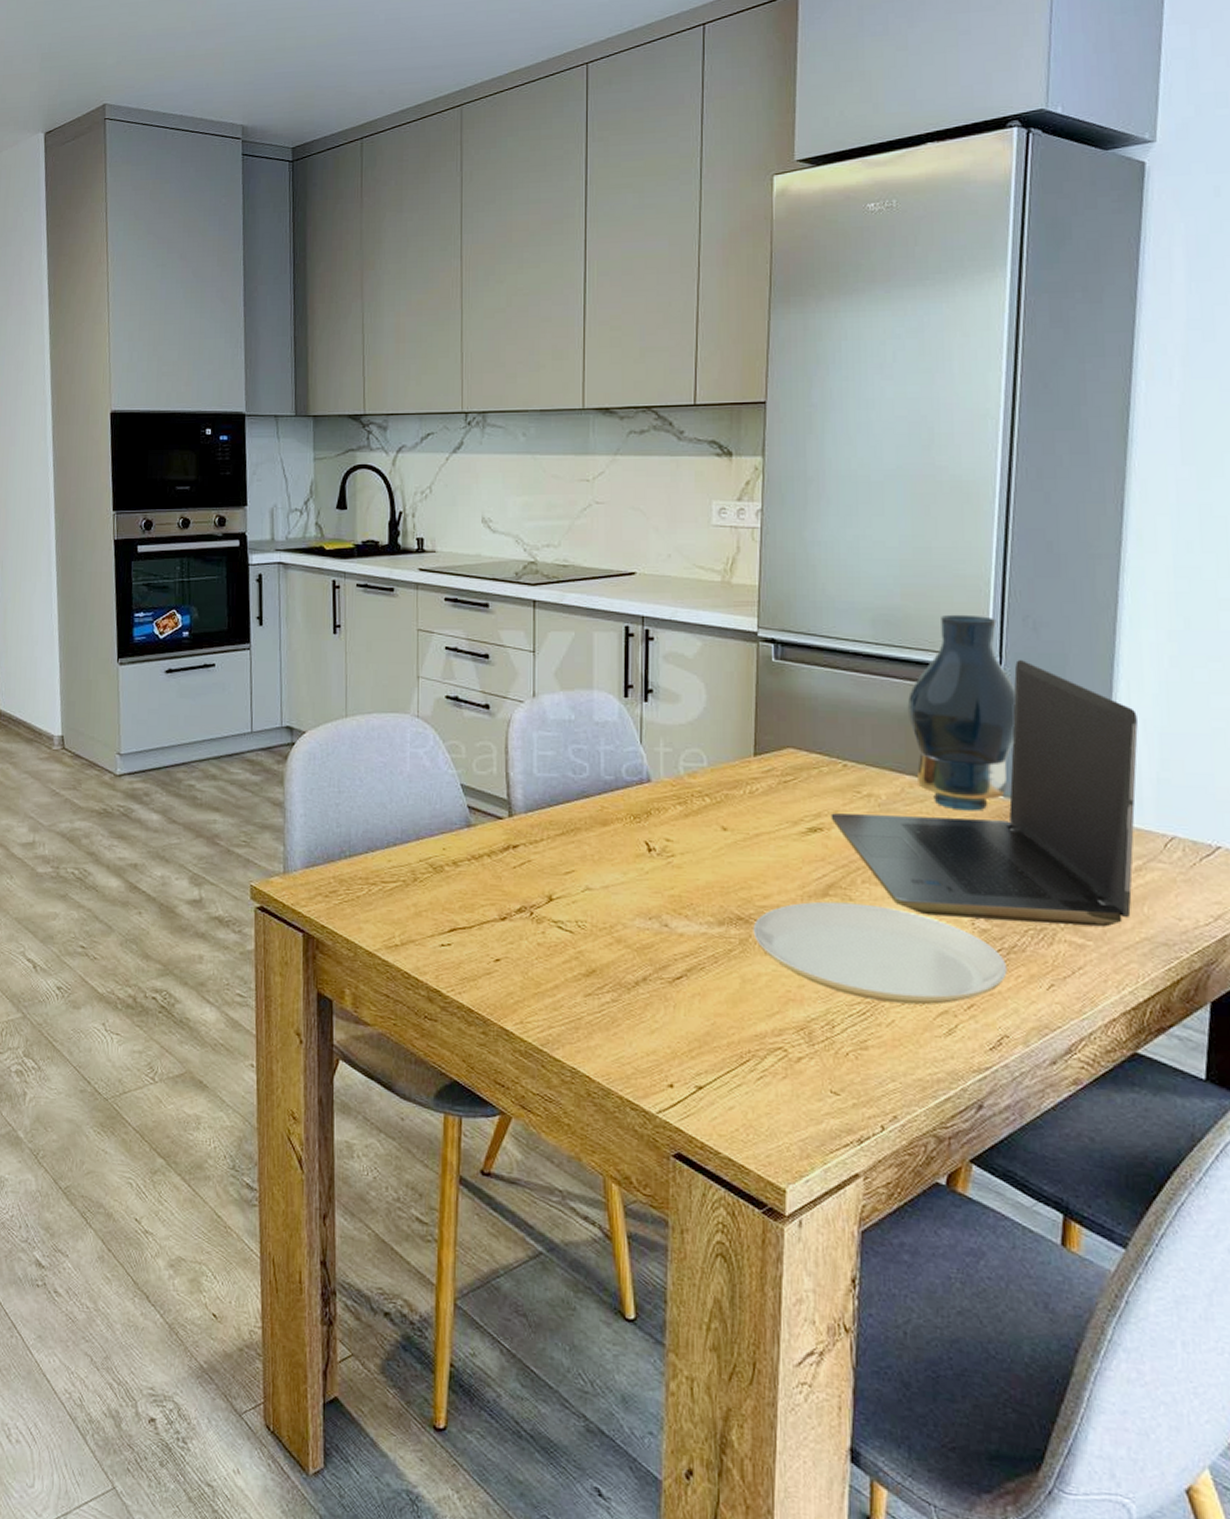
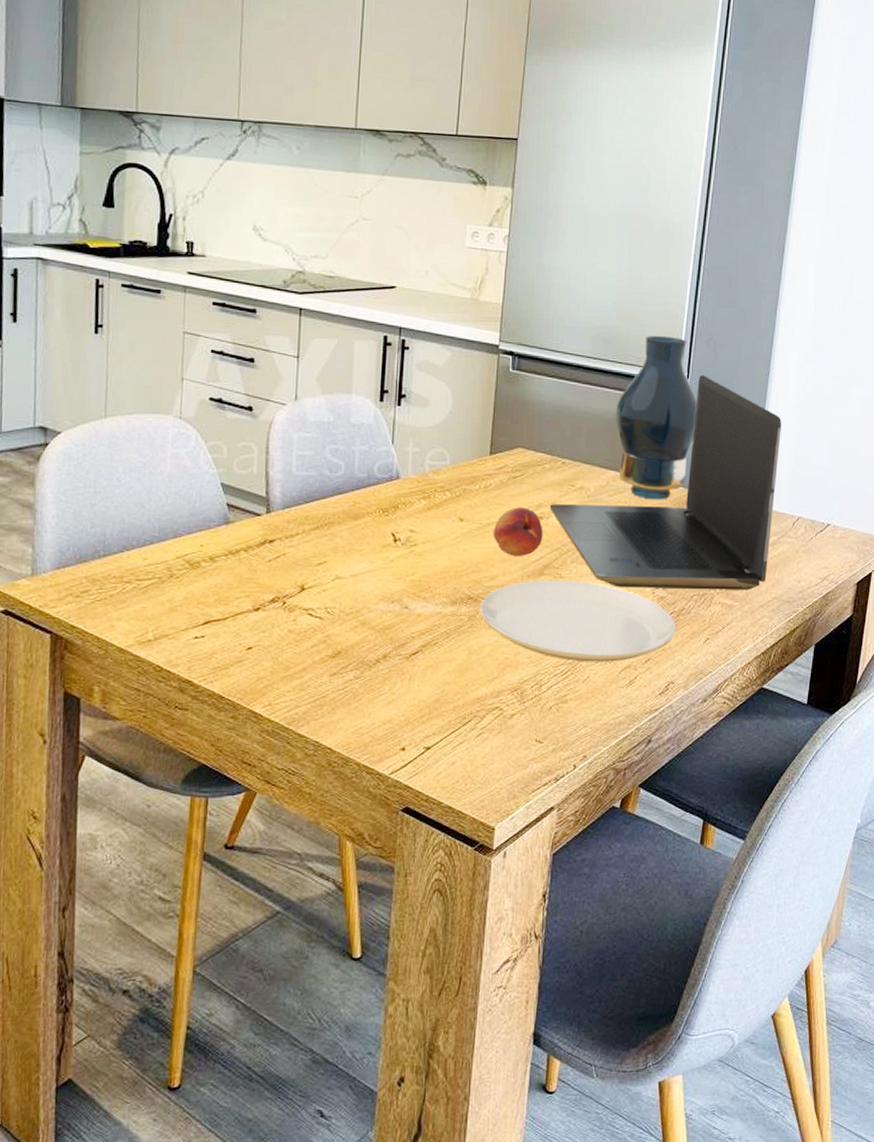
fruit: none [763,816,825,873] -> present [493,507,543,556]

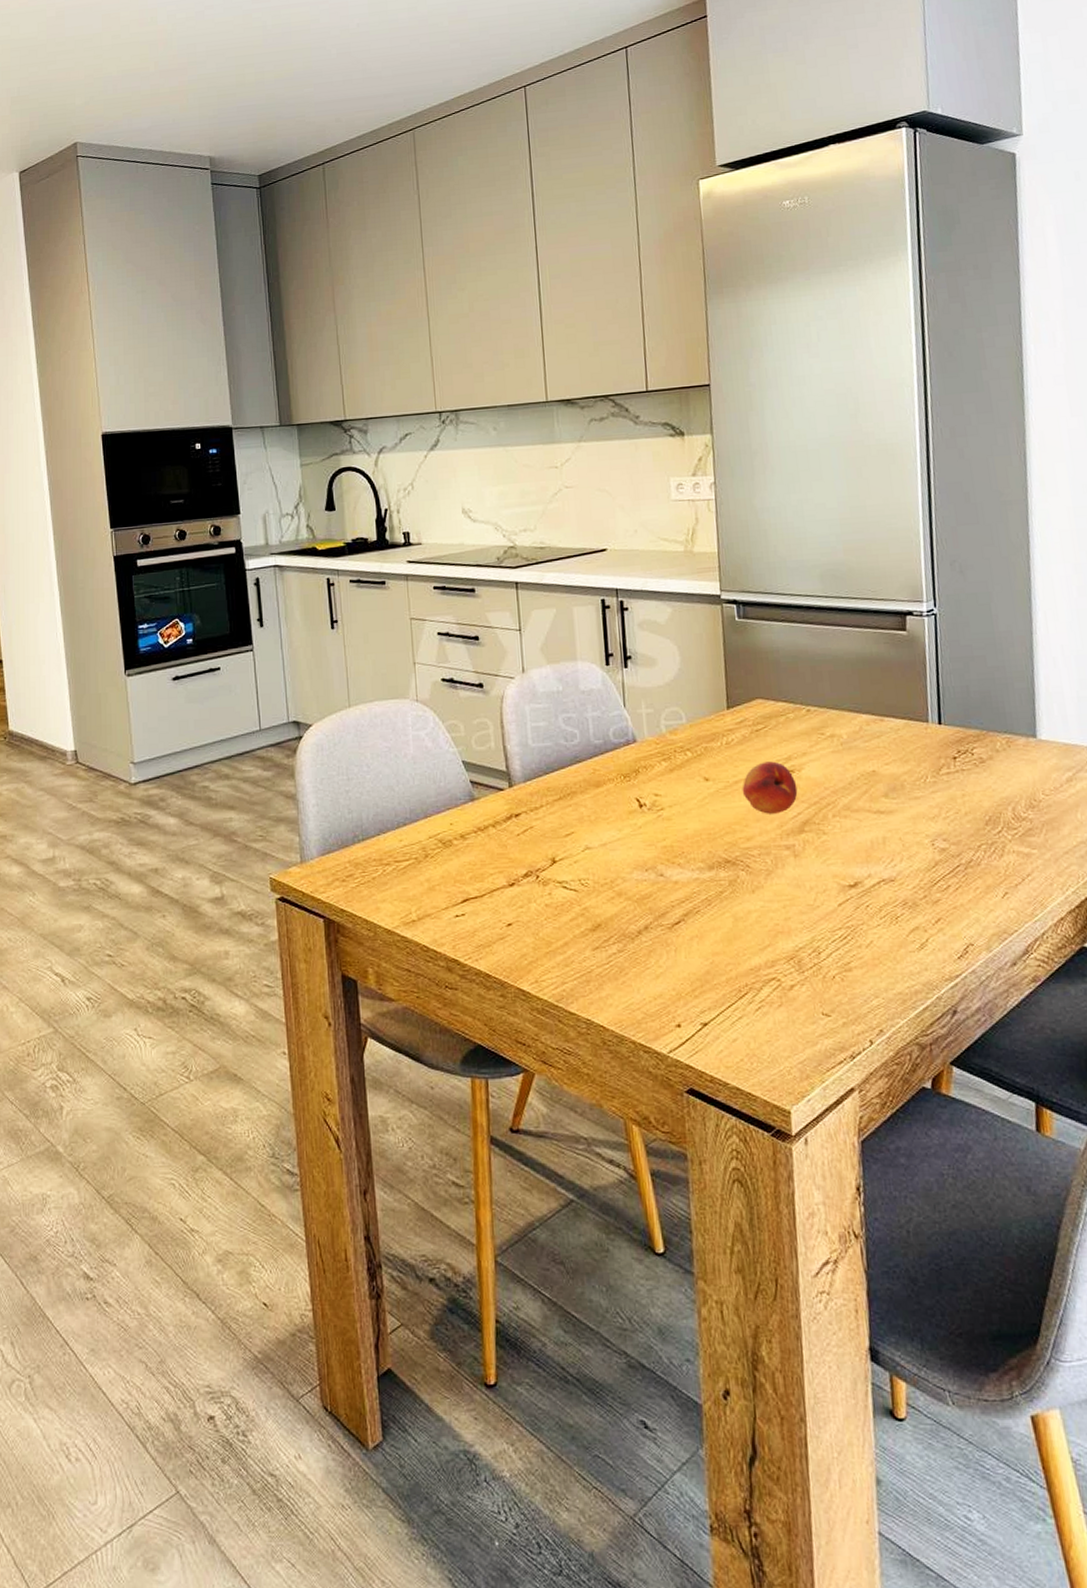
plate: present [480,580,676,662] -> none [740,836,967,925]
laptop computer: present [549,375,781,591] -> none [800,601,1067,841]
vase: present [615,335,698,500] -> none [857,563,953,742]

